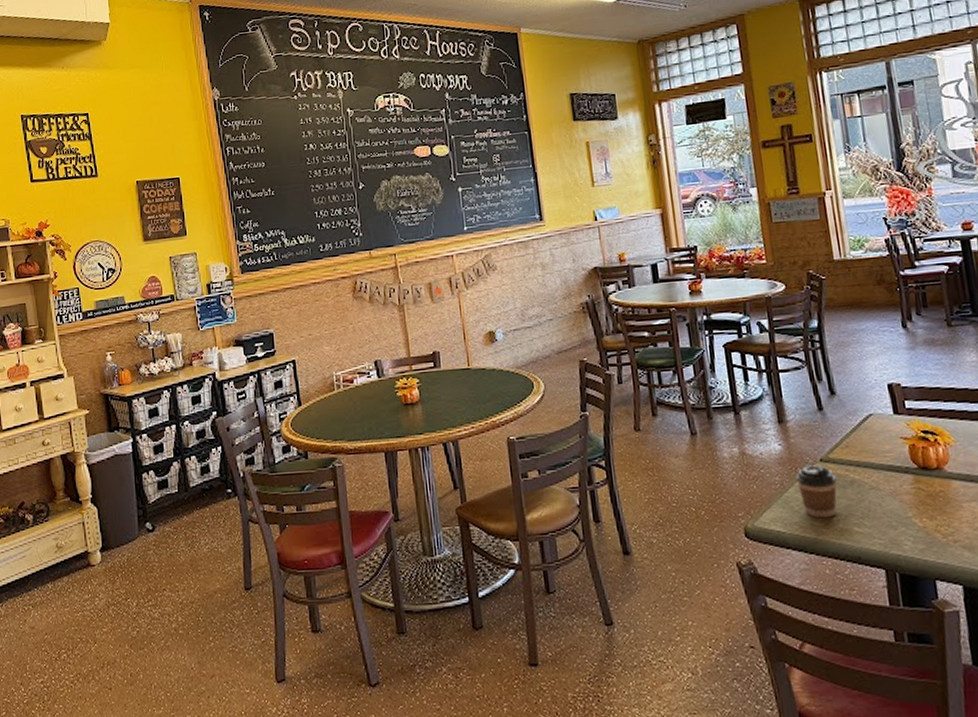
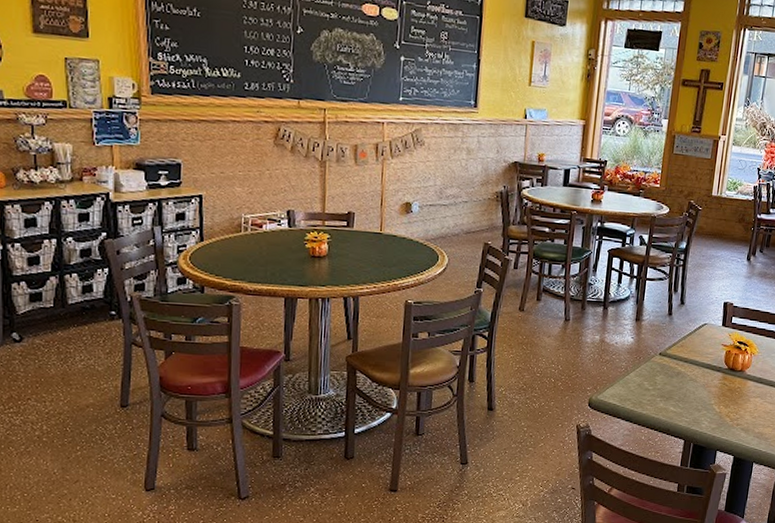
coffee cup: present [795,465,837,519] -> none [638,357,668,398]

